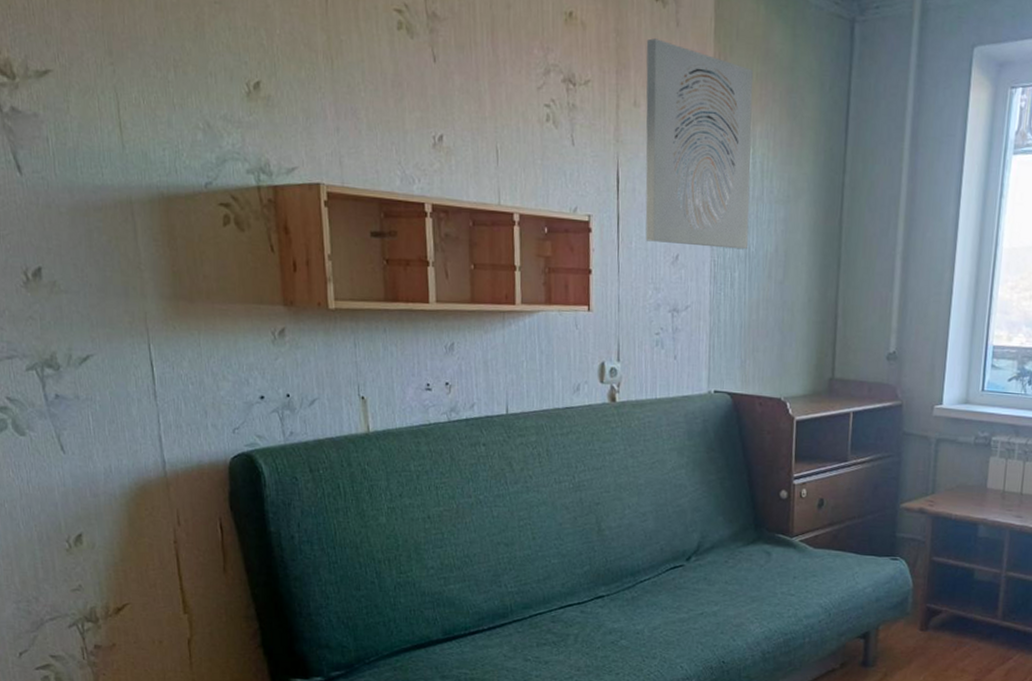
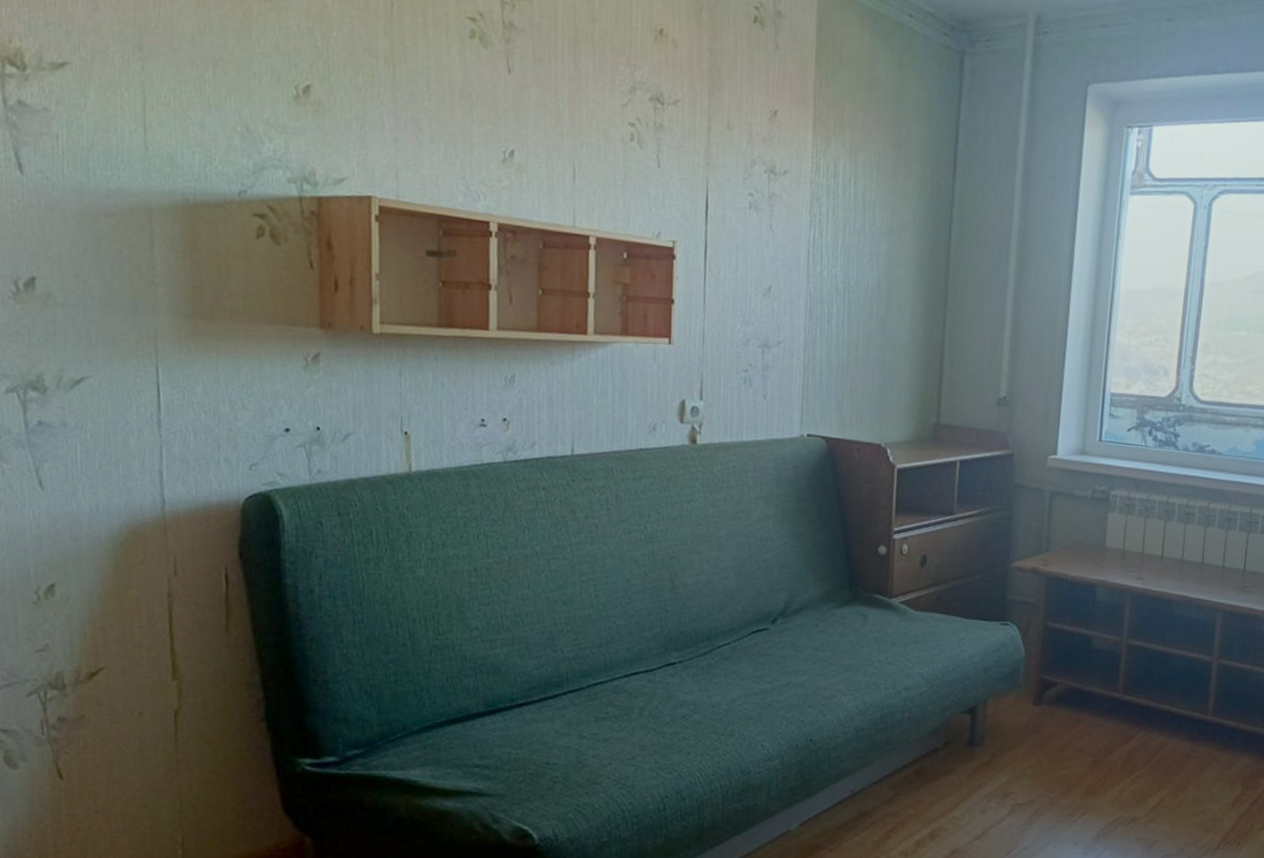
wall art: present [645,38,753,250] -> none [735,60,856,284]

